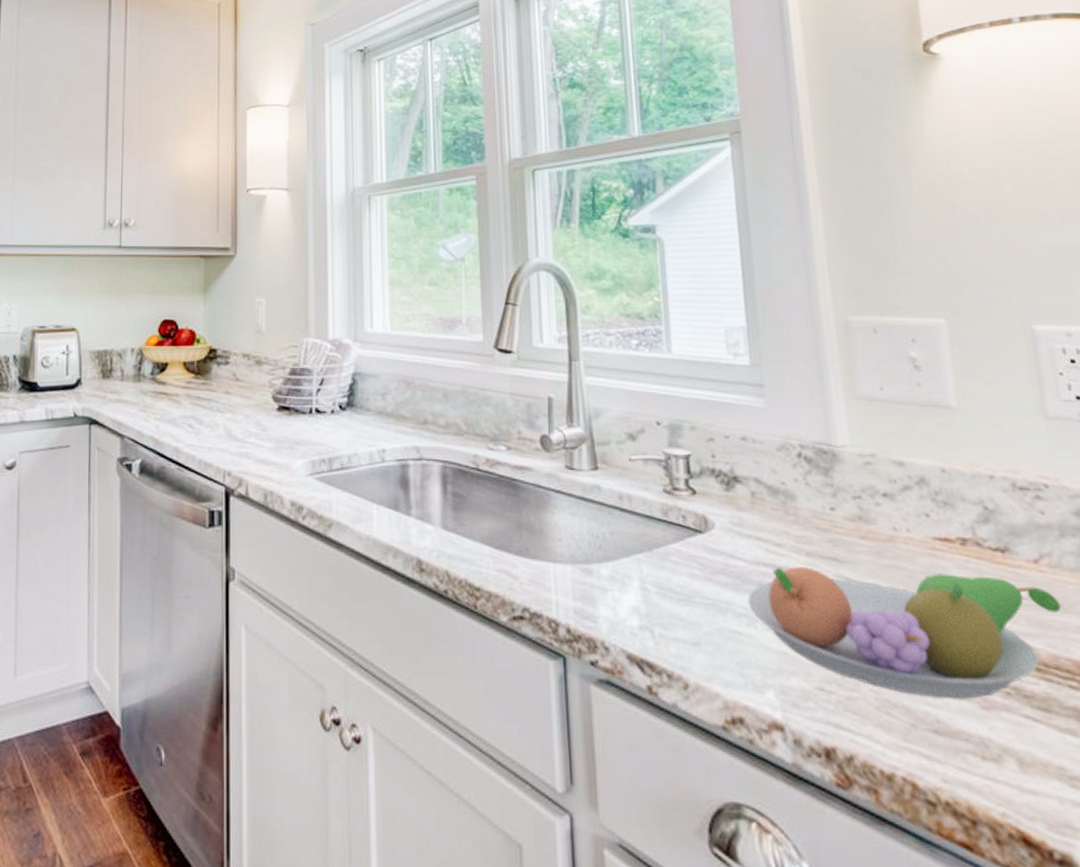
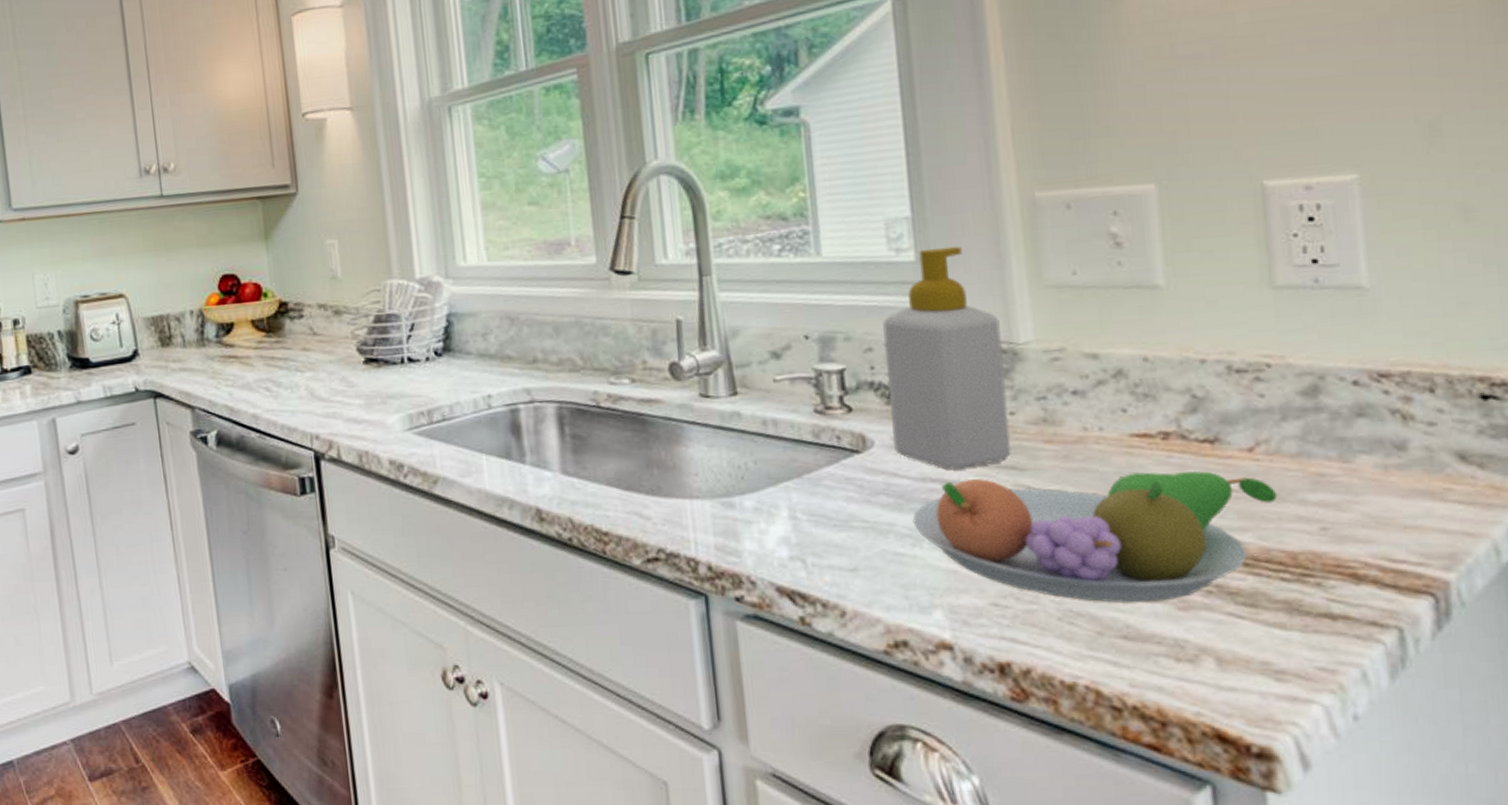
soap bottle: none [722,355,833,556] -> present [883,246,1011,469]

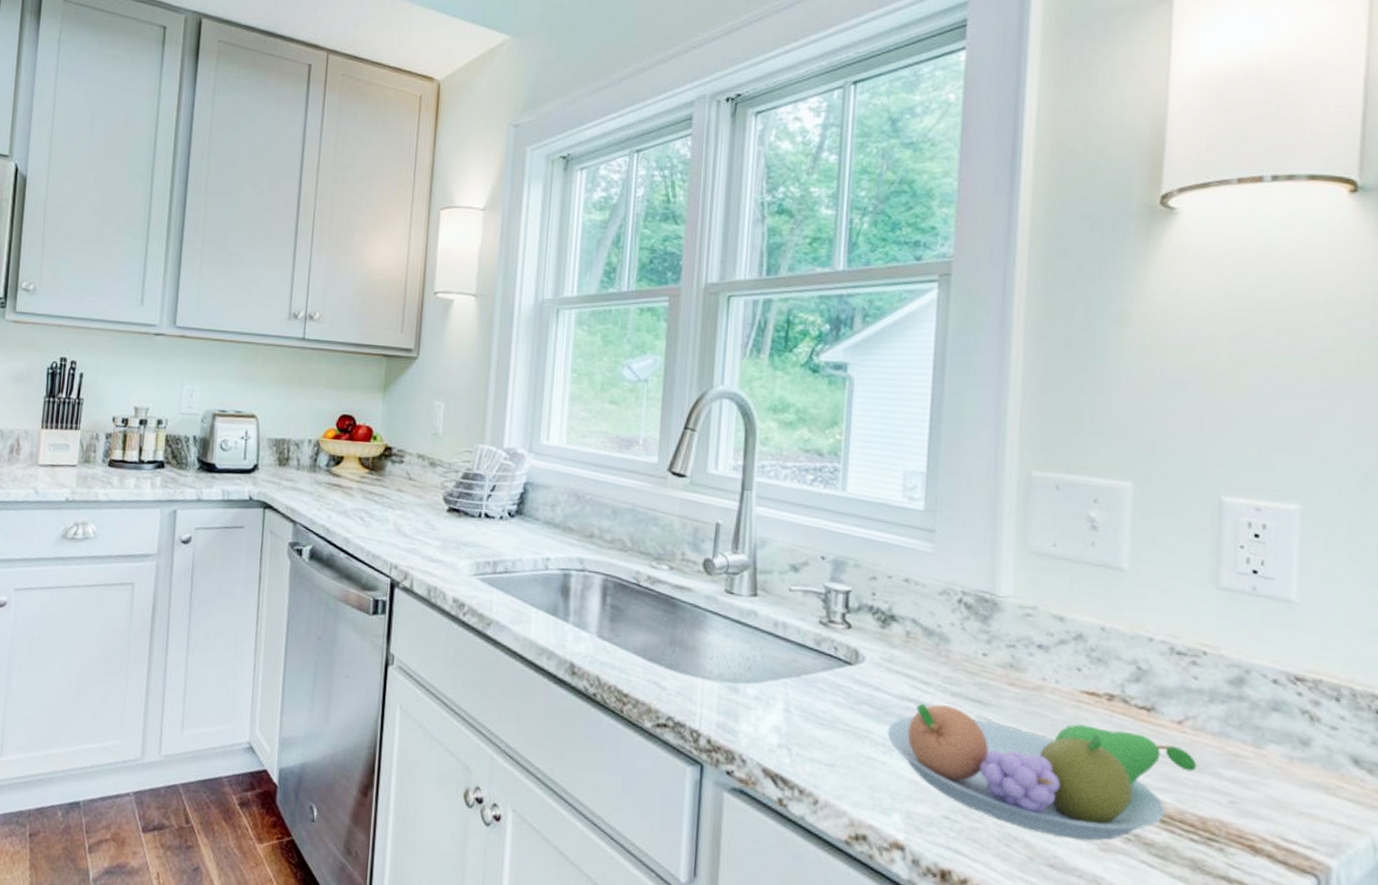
soap bottle: present [883,246,1011,469] -> none [881,502,986,695]

